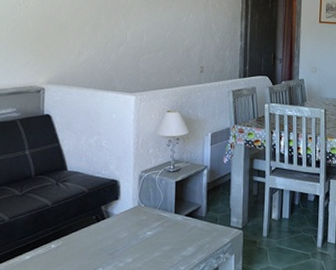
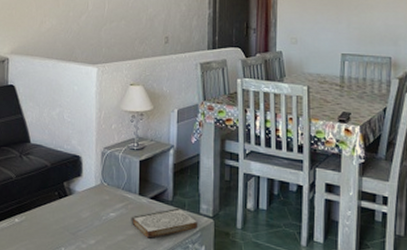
book: none [167,222,228,252] -> present [131,208,197,238]

